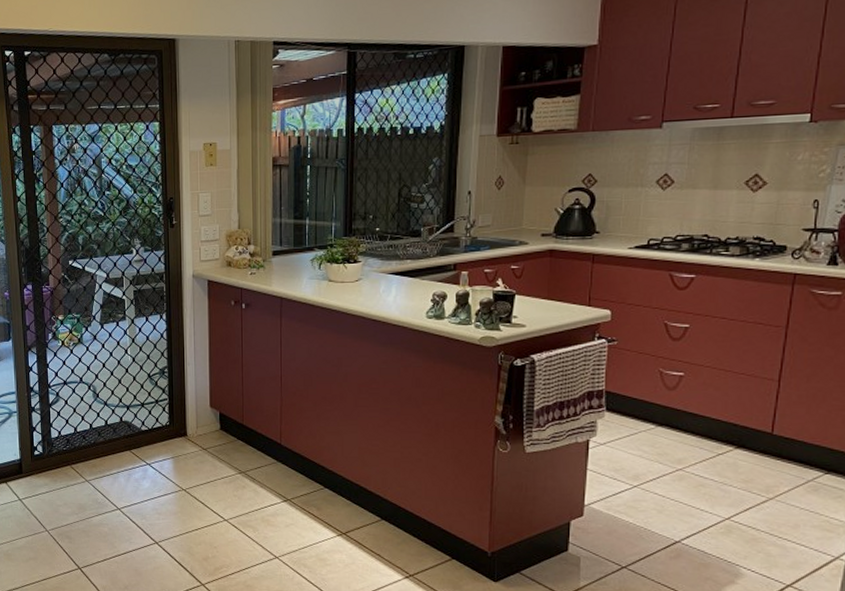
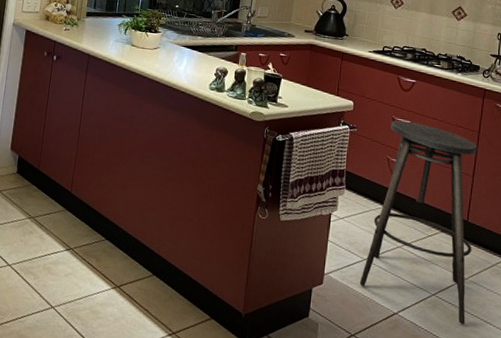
stool: none [629,325,785,549] -> present [359,120,477,325]

